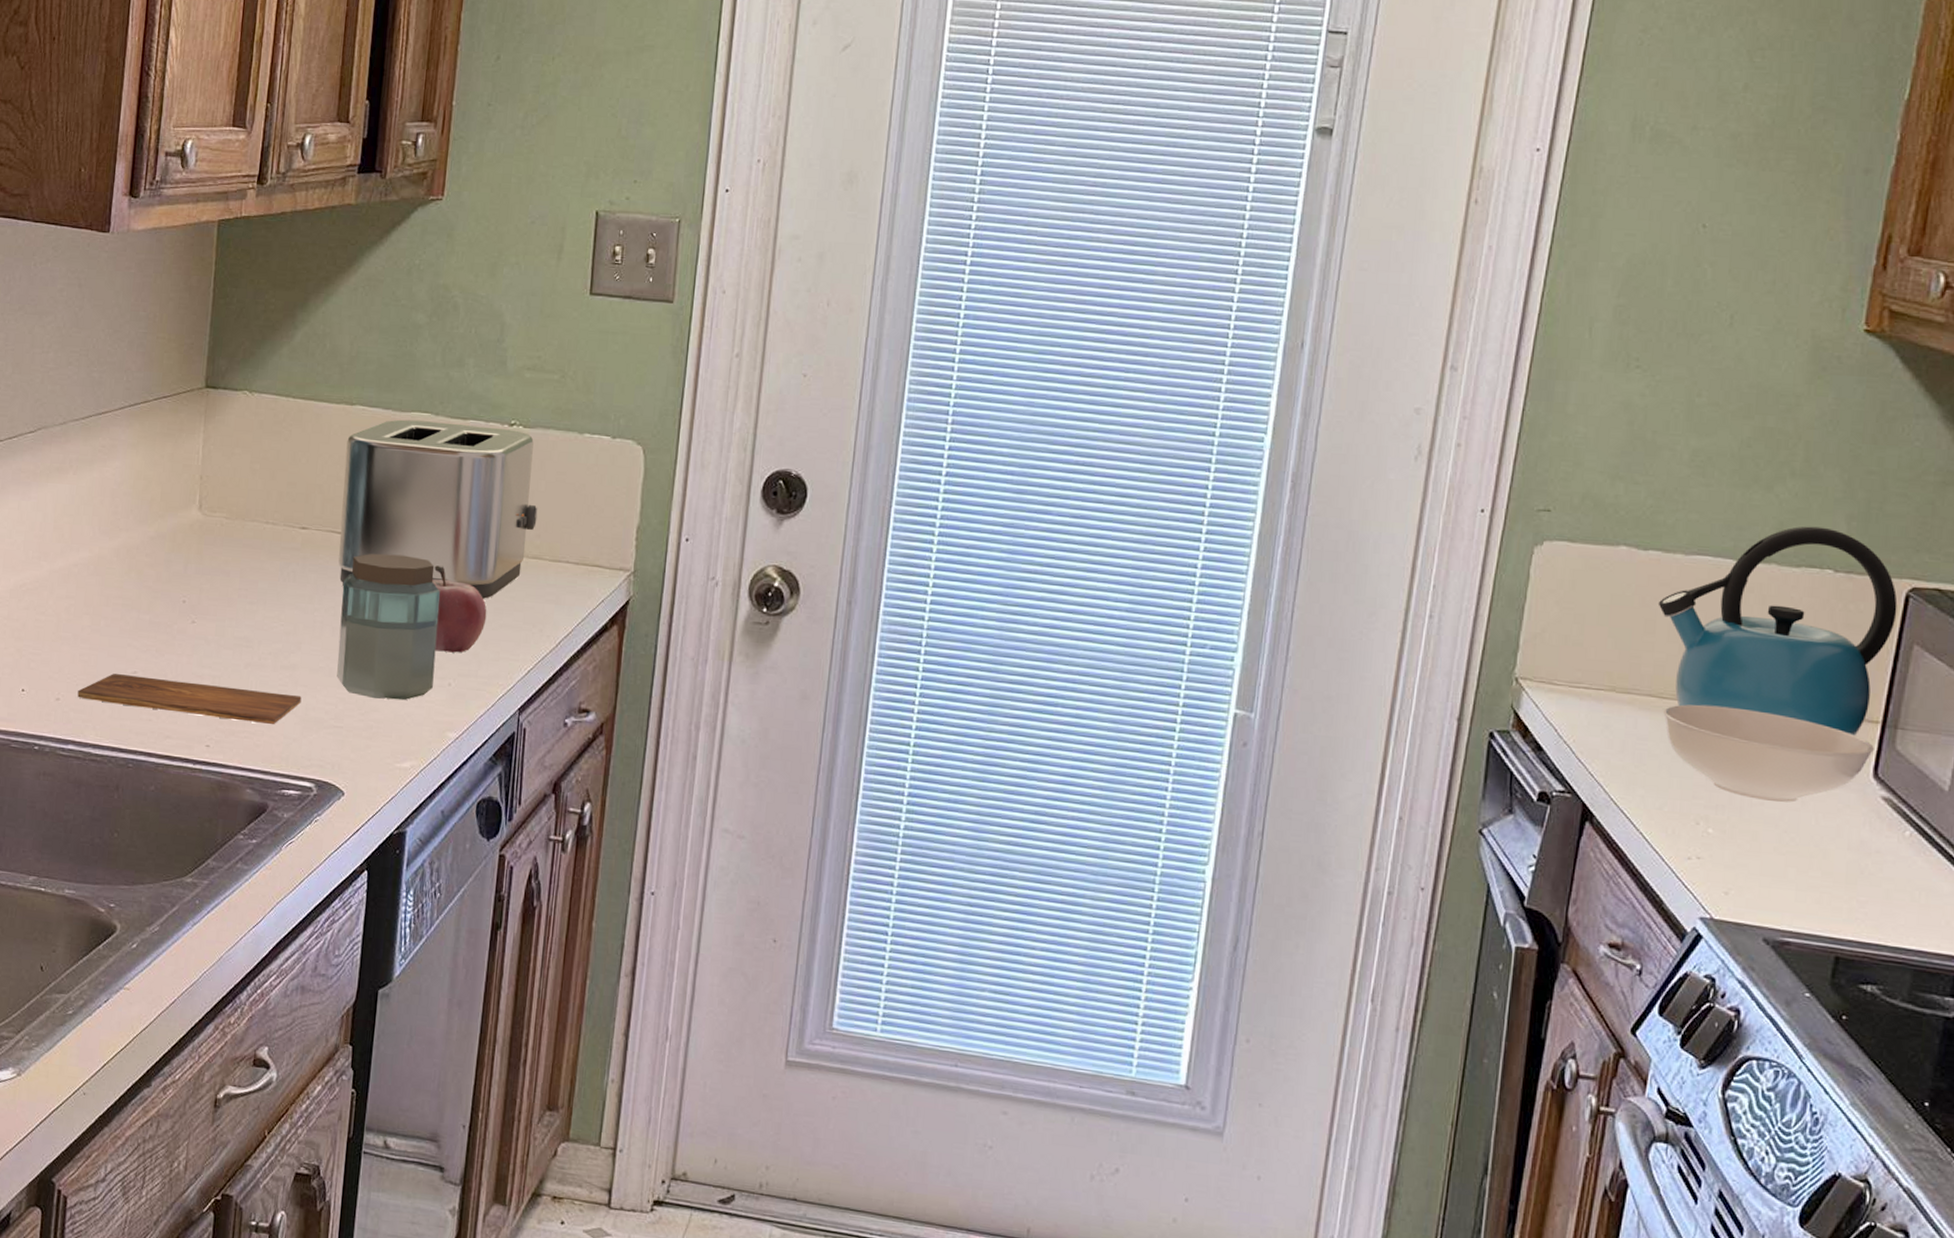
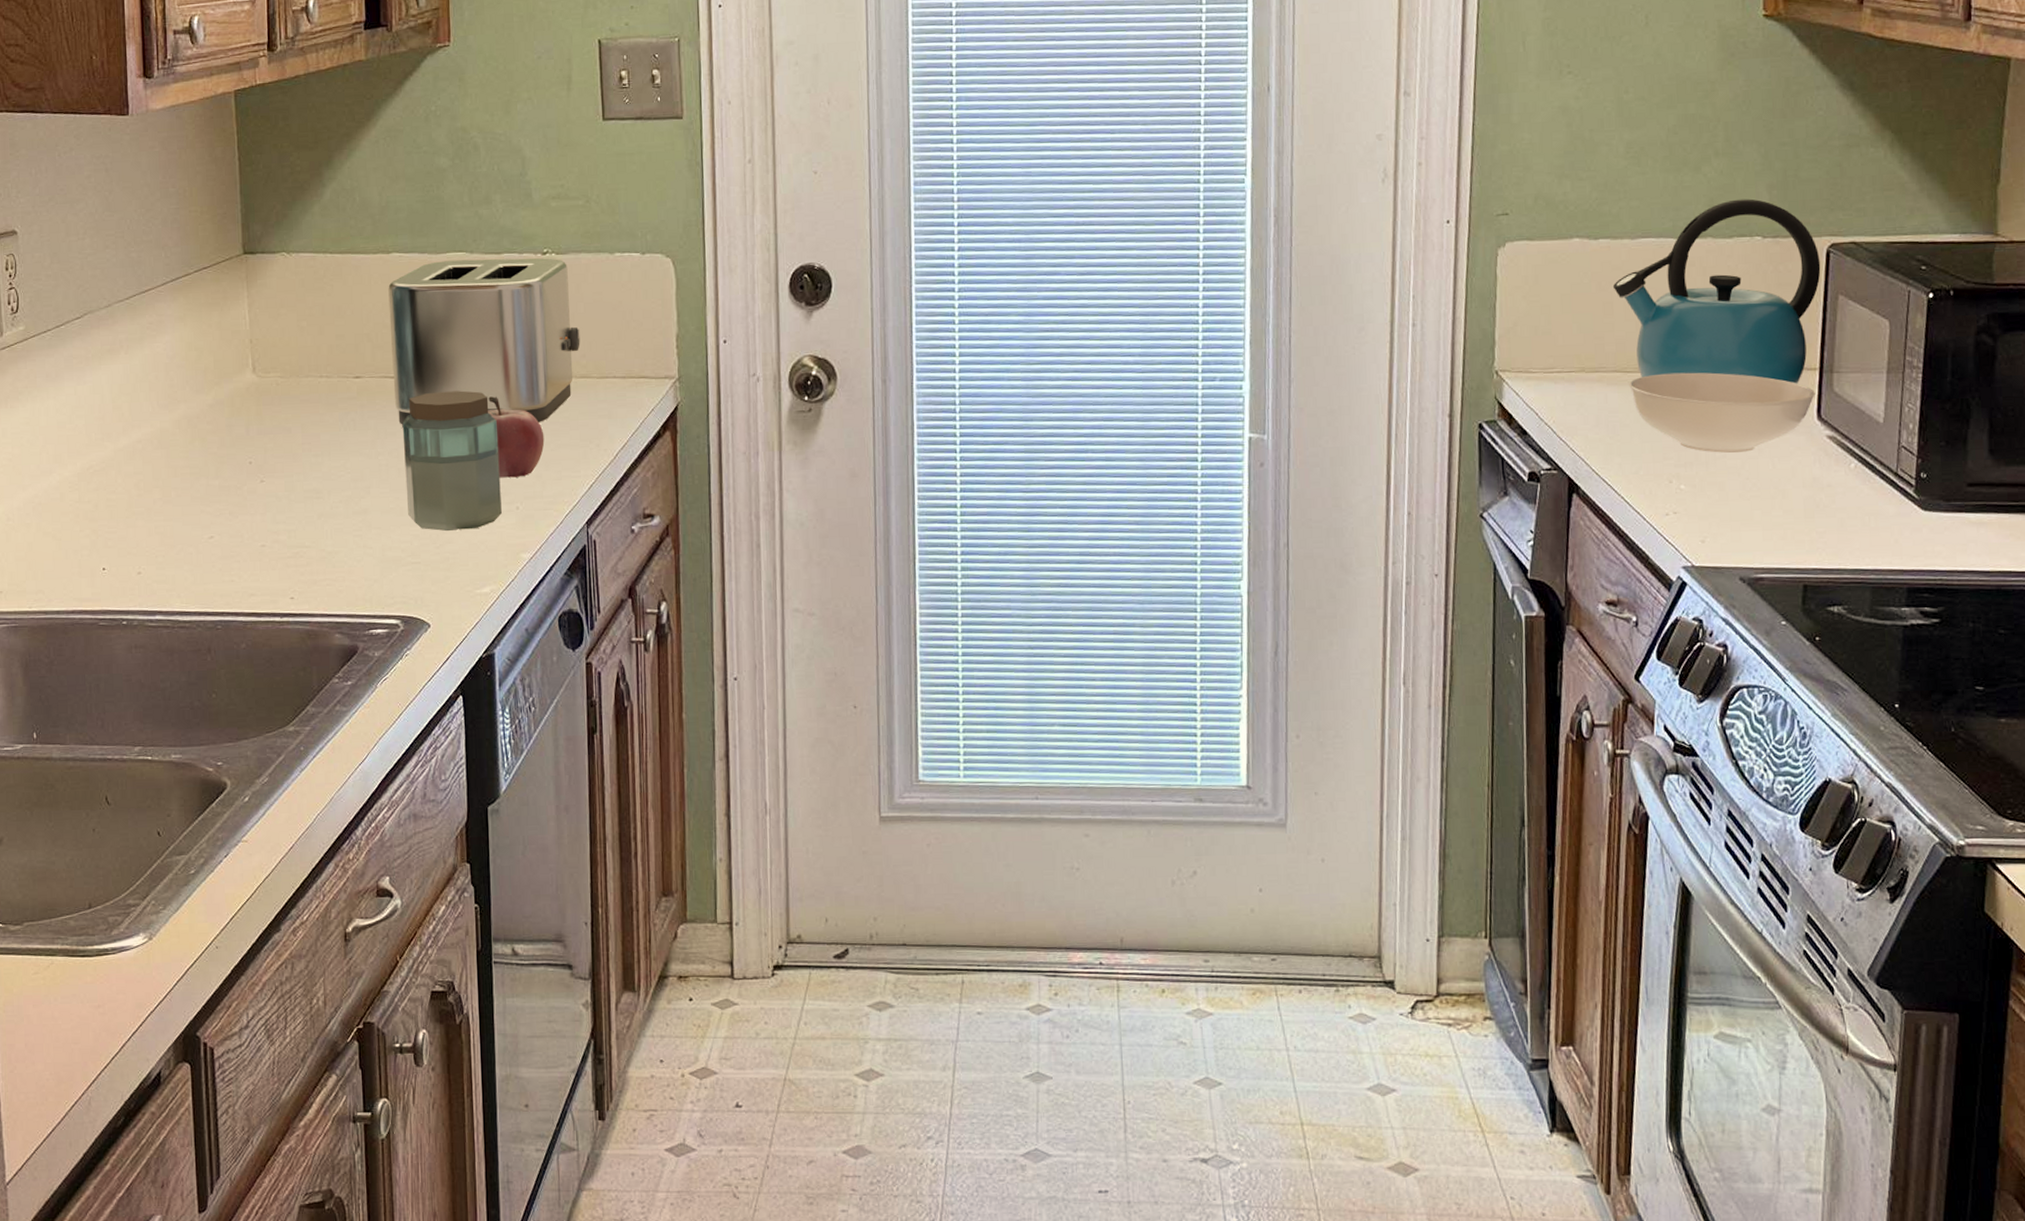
cutting board: present [77,674,302,725] -> none [158,538,377,570]

